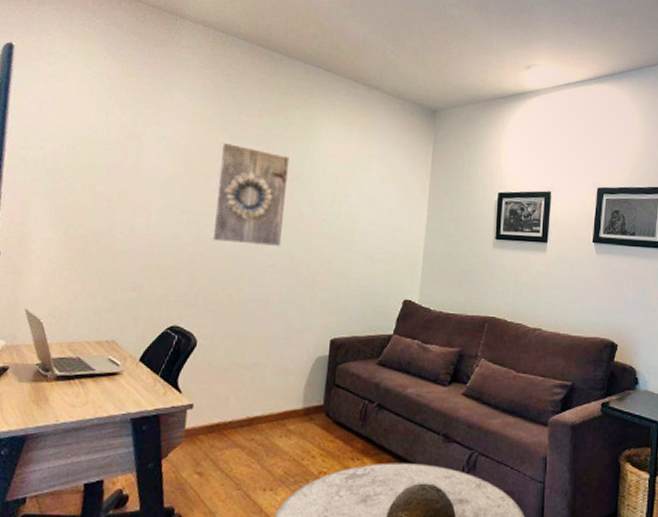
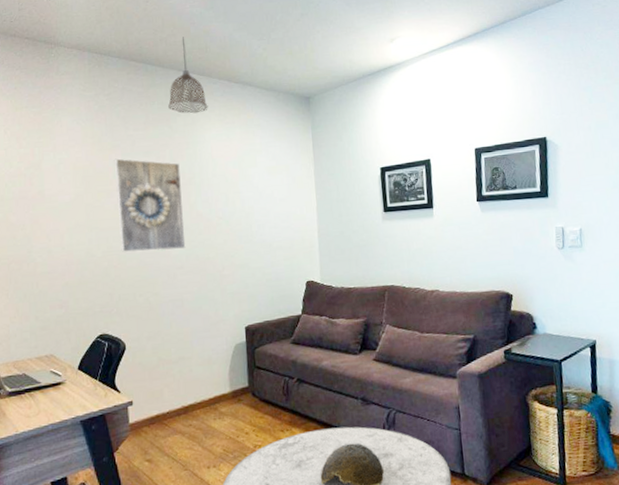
pendant lamp: none [288,30,330,109] -> present [168,37,208,114]

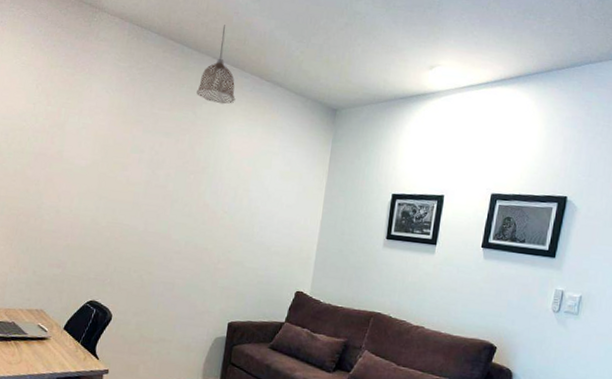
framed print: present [114,158,186,252] -> none [125,133,197,235]

